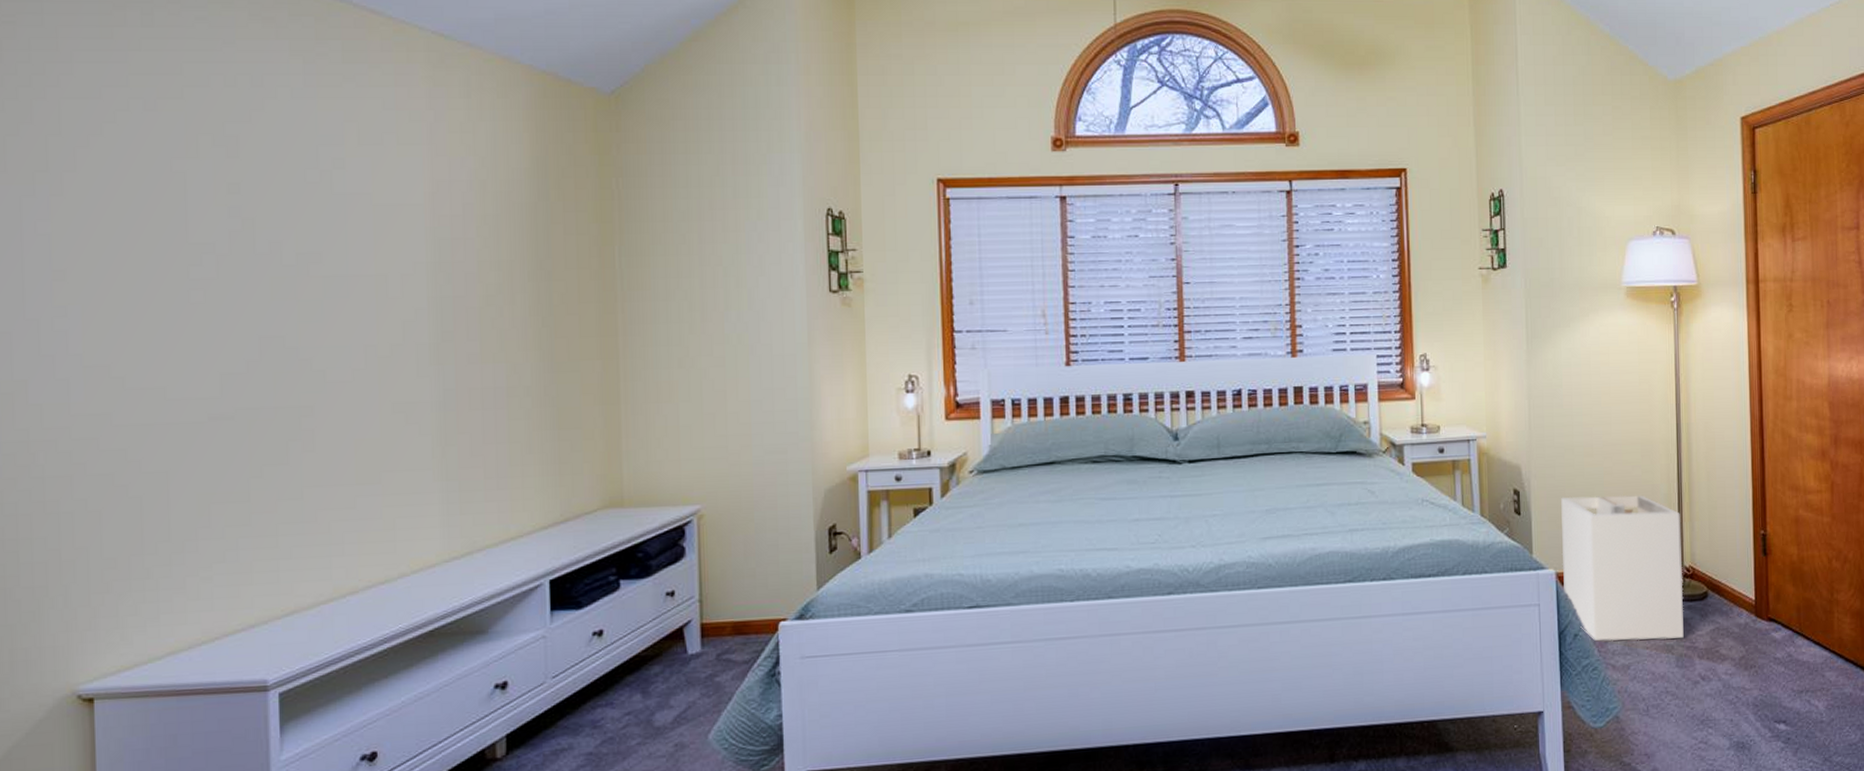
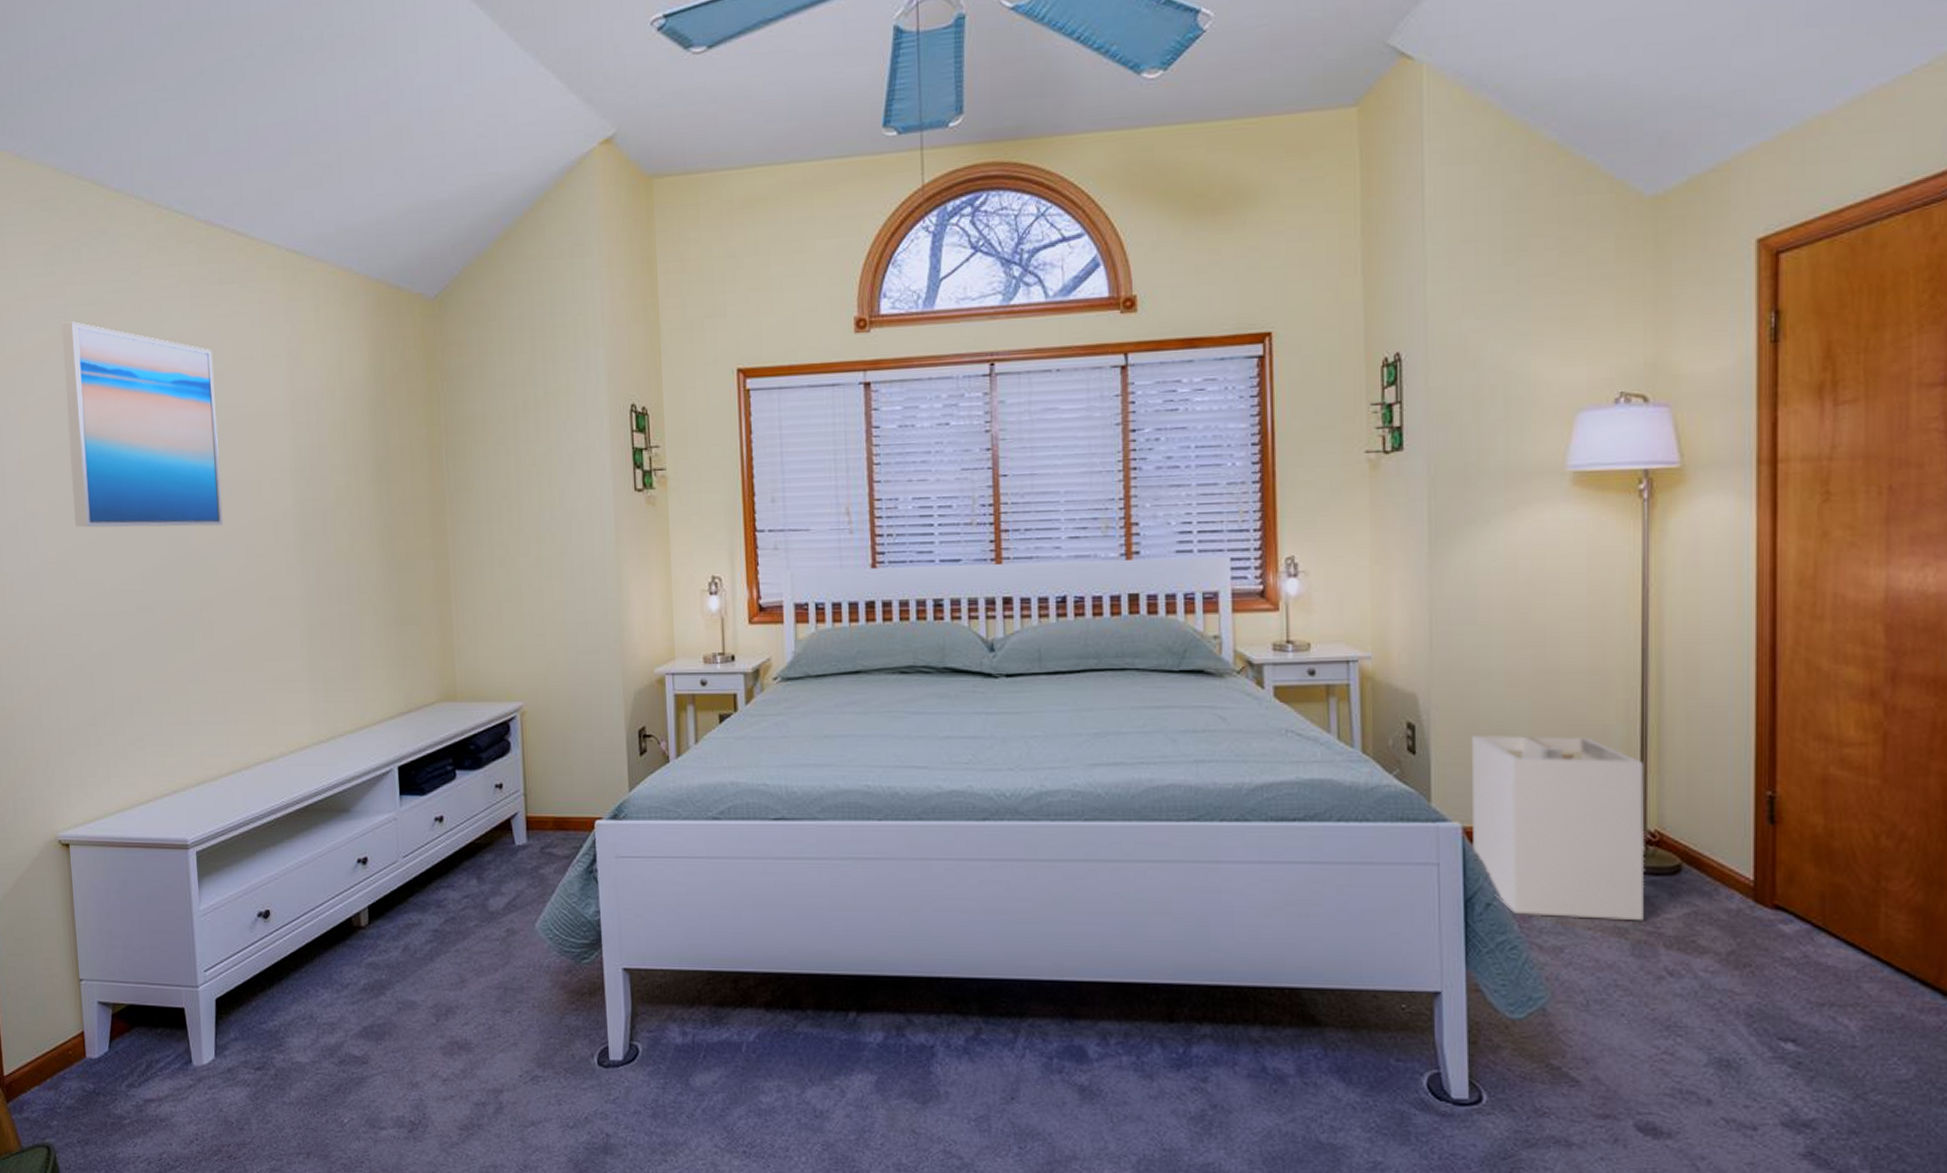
wall art: none [120,92,336,326] -> present [61,321,223,528]

